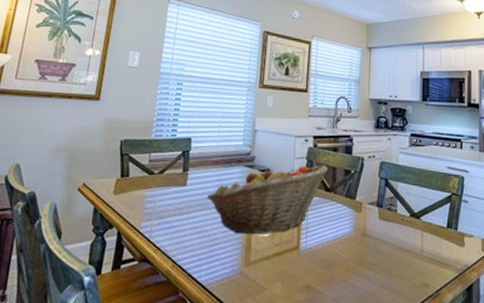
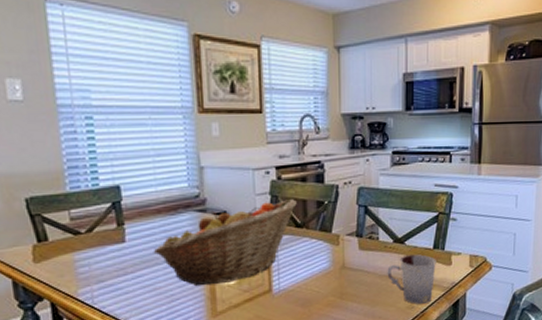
cup: none [404,231,450,283] -> present [387,254,436,304]

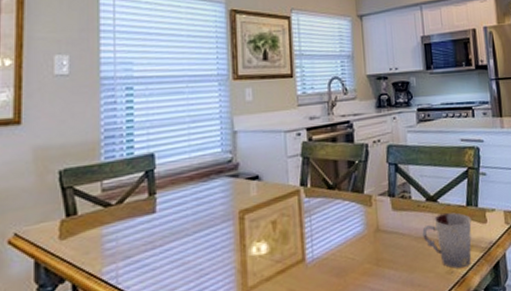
fruit basket: present [153,199,297,287] -> none [183,160,328,259]

